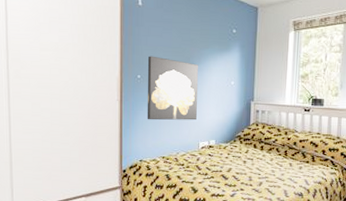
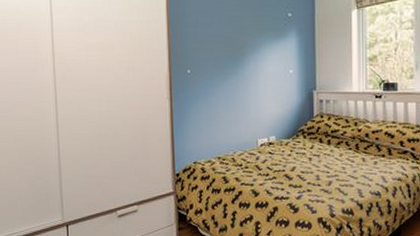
wall art: present [147,56,199,121] -> none [197,48,254,118]

